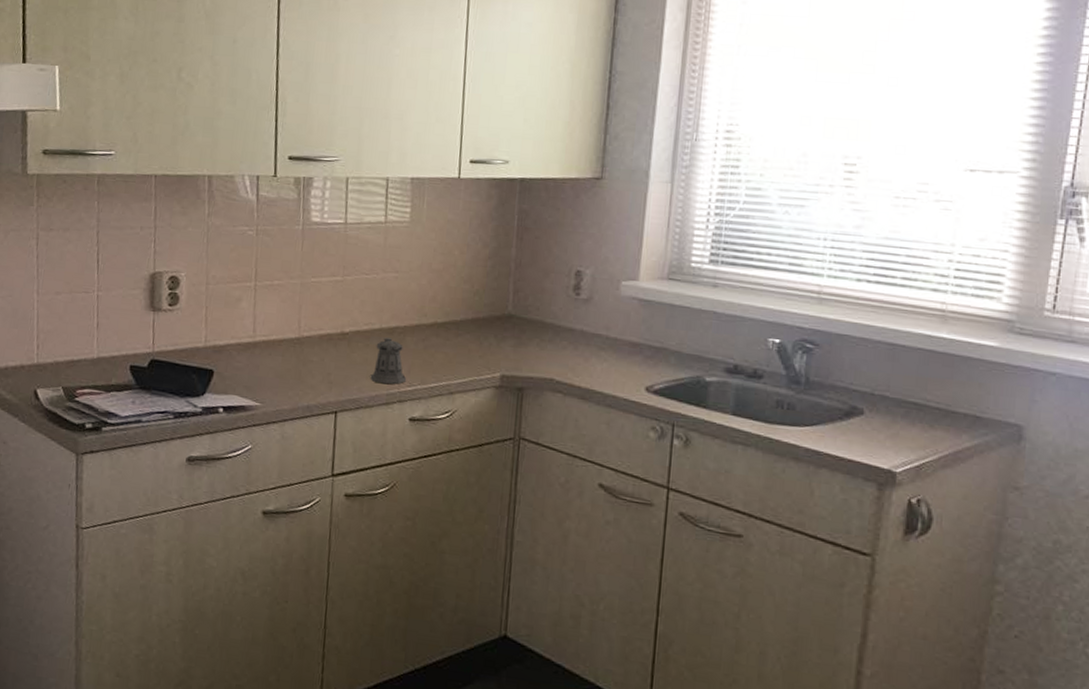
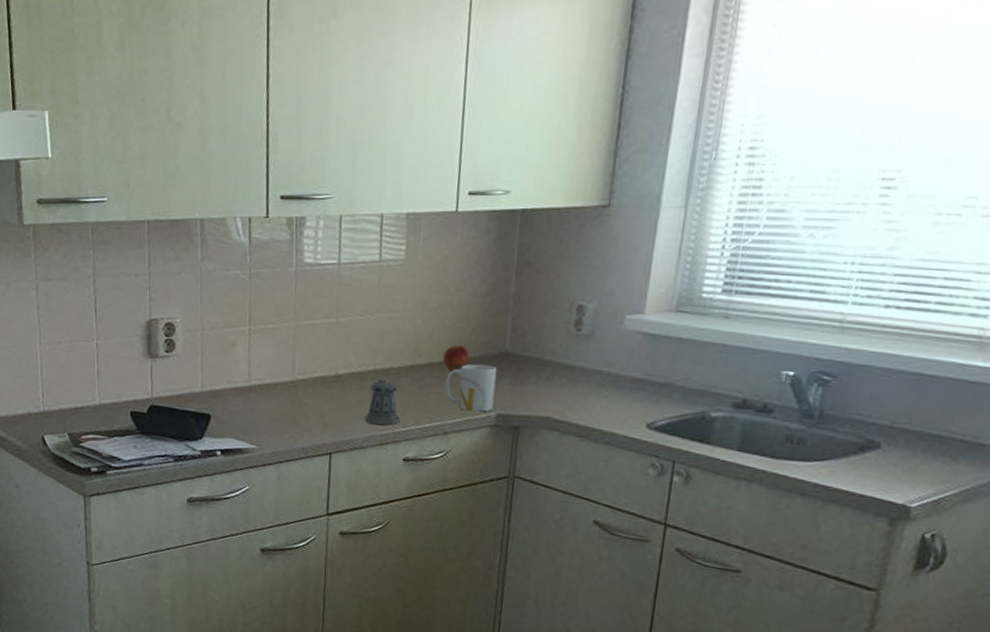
apple: none [447,305,474,332] -> present [442,344,470,372]
mug: none [450,325,501,373] -> present [445,364,497,412]

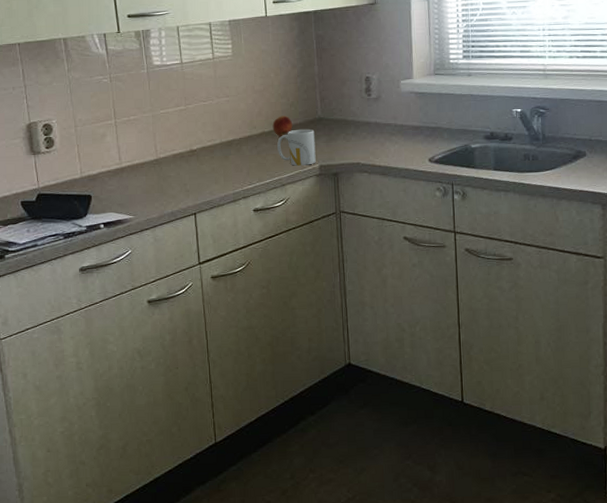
pepper shaker: present [364,379,401,426] -> none [218,149,247,186]

